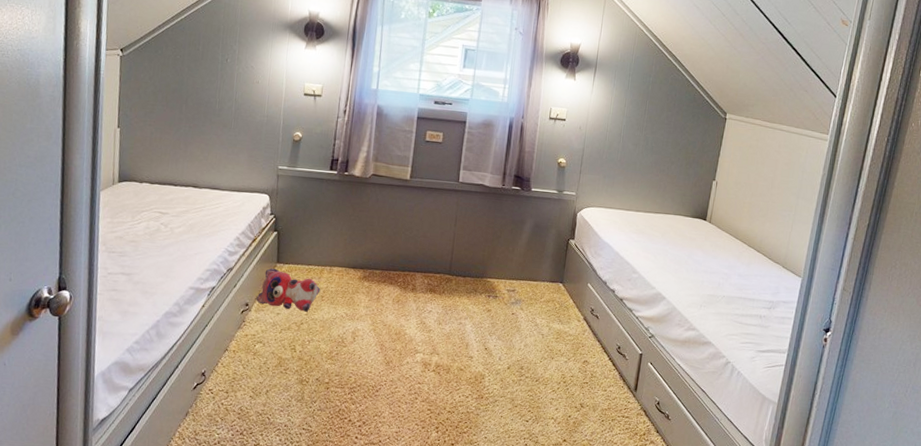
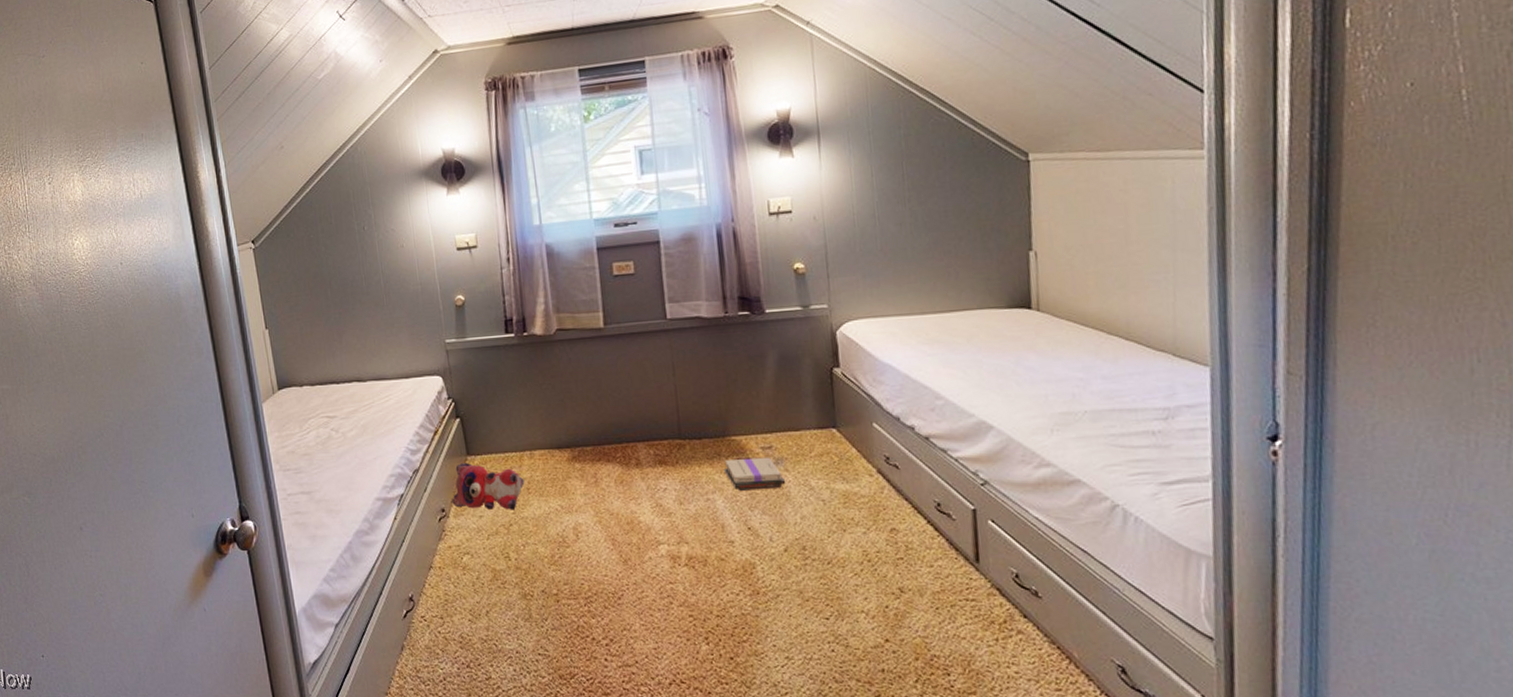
books: none [476,295,520,322] -> present [723,457,786,491]

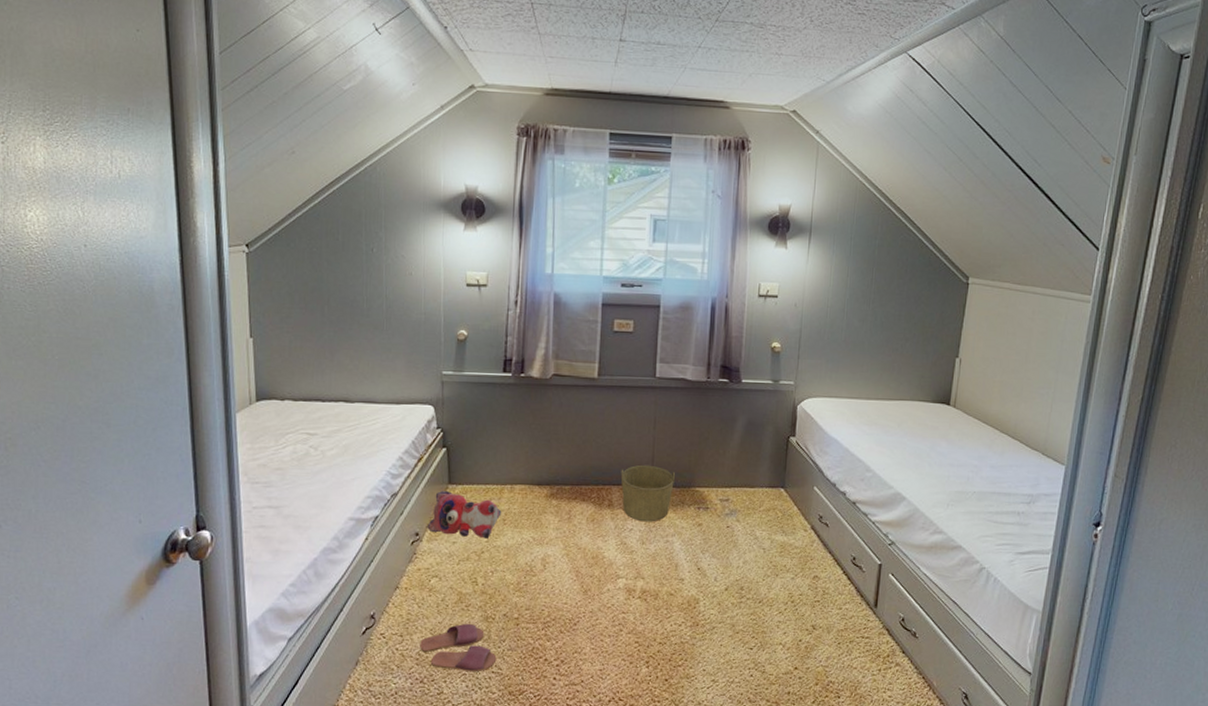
slippers: none [461,602,542,655] -> present [420,623,497,672]
basket: none [644,416,706,480] -> present [620,464,676,522]
books: present [723,457,786,491] -> none [684,507,736,536]

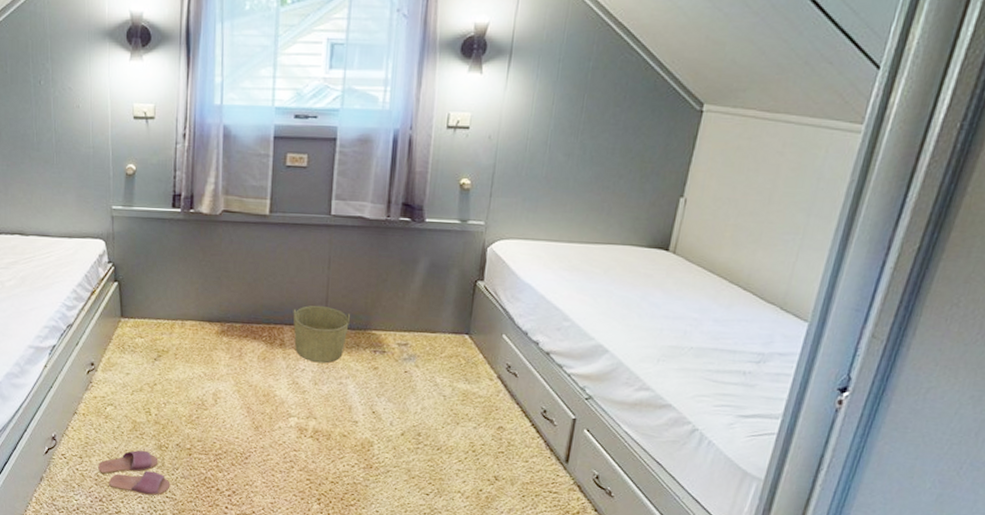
stuffed animal: present [427,491,502,539] -> none [102,324,173,372]

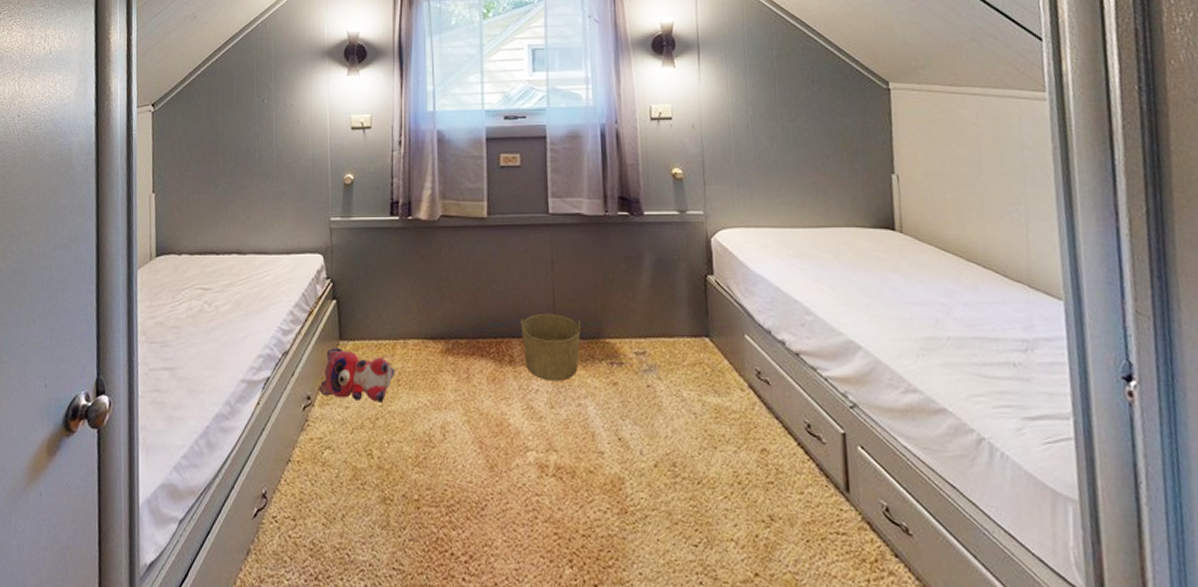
slippers: present [98,450,171,496] -> none [314,505,397,568]
stuffed animal: none [102,324,173,372] -> present [319,348,395,403]

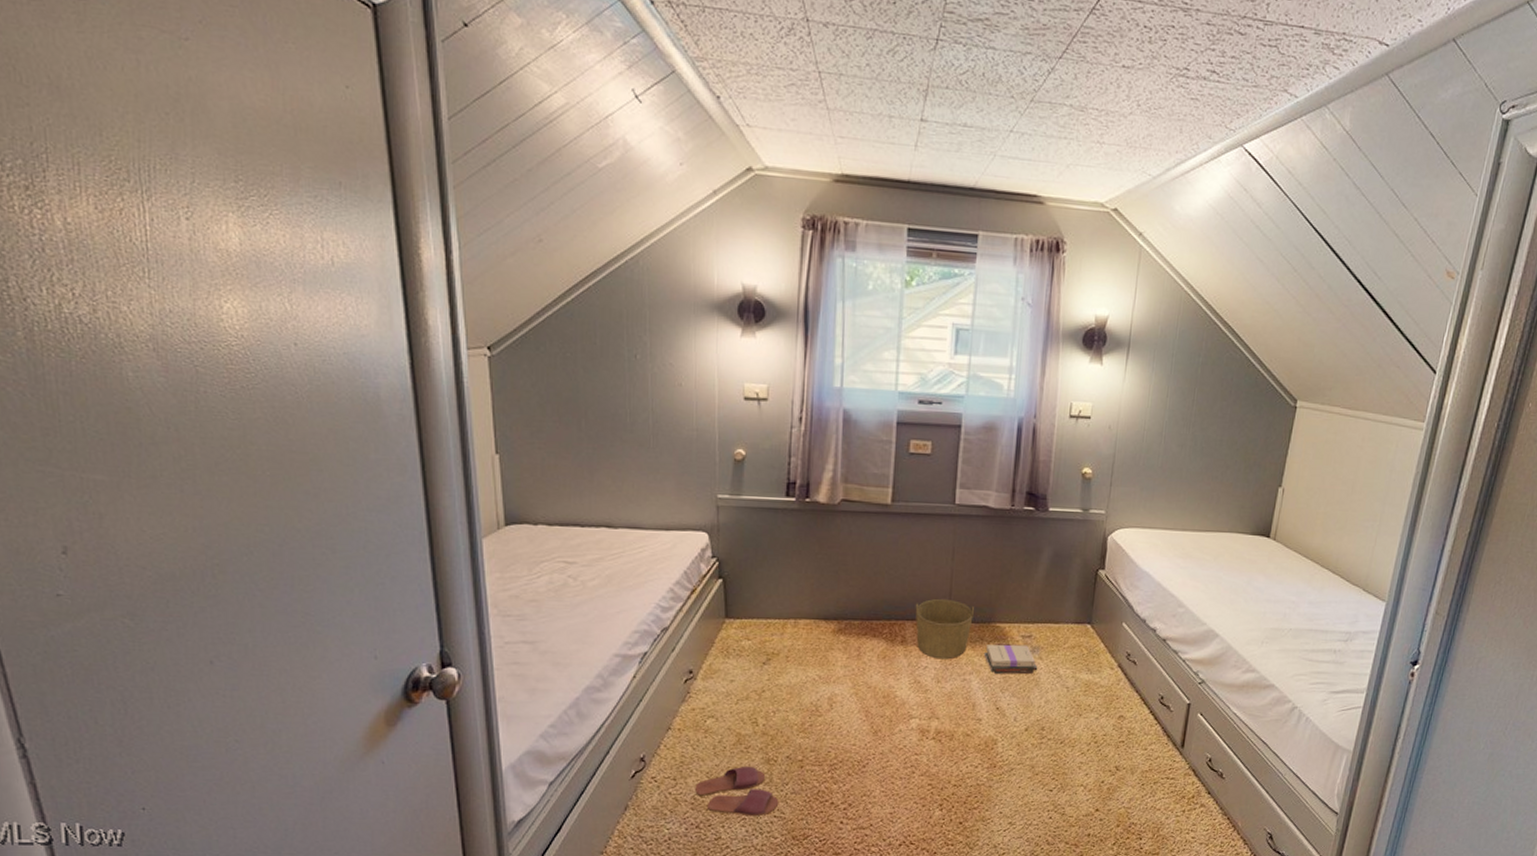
slippers: none [314,505,397,568] -> present [695,766,779,817]
stuffed animal: present [319,348,395,403] -> none [702,625,784,677]
books: none [596,362,658,398] -> present [983,644,1038,675]

